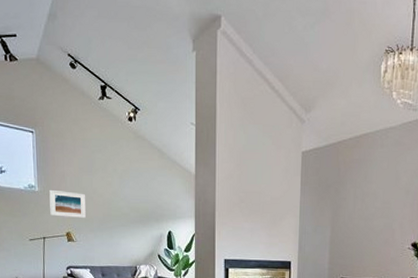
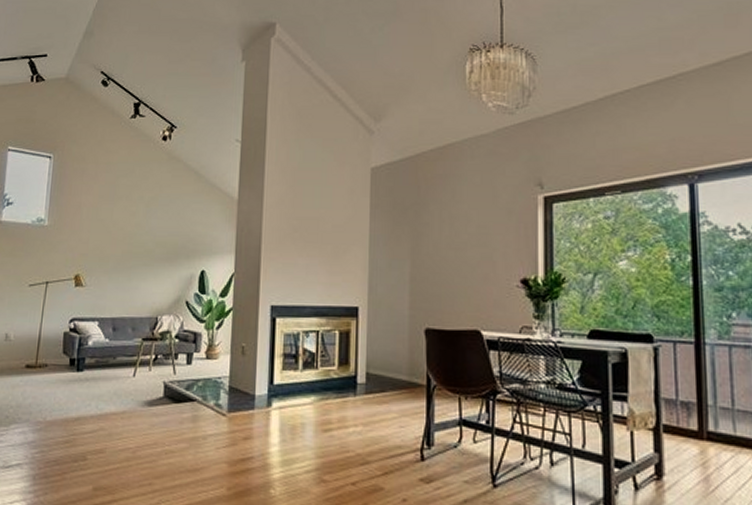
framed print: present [49,189,87,218] -> none [58,223,104,256]

